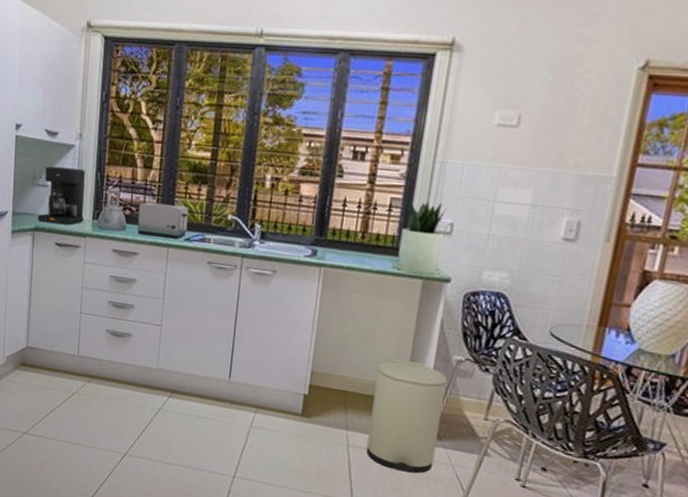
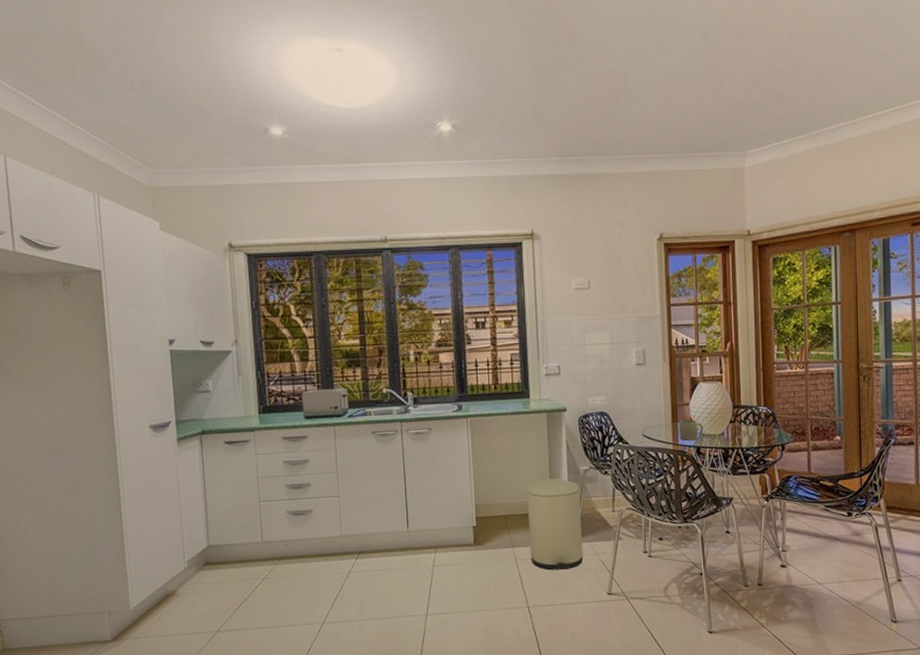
coffee maker: present [38,166,85,226] -> none [203,371,250,426]
kettle: present [96,187,127,231] -> none [263,382,294,422]
planter: present [392,200,447,276] -> none [521,351,559,410]
mug: none [604,325,645,356] -> present [678,419,703,441]

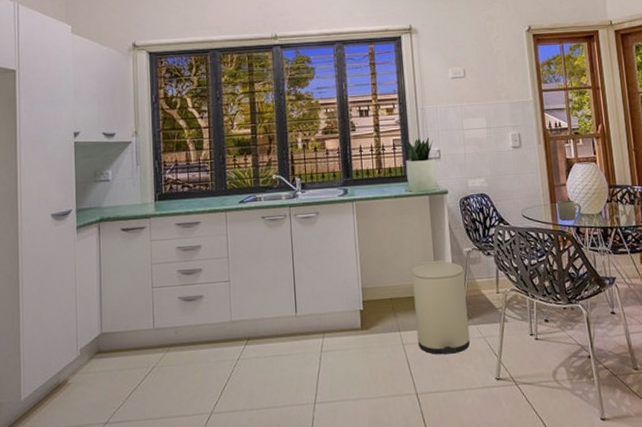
toaster: present [301,388,349,420] -> none [195,175,241,206]
planter: none [521,351,559,410] -> present [404,136,441,193]

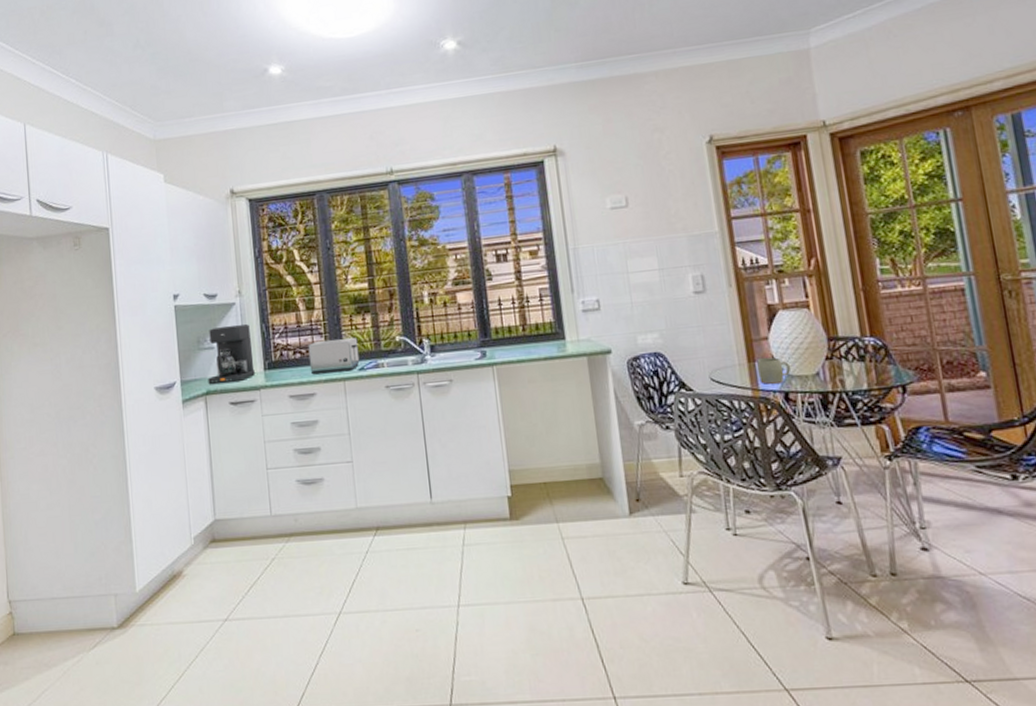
coffee maker: none [102,161,146,213] -> present [208,324,255,385]
toaster: none [195,175,241,206] -> present [308,338,360,375]
planter: present [404,136,441,193] -> none [555,283,602,353]
pedal bin: present [412,259,470,355] -> none [570,435,647,552]

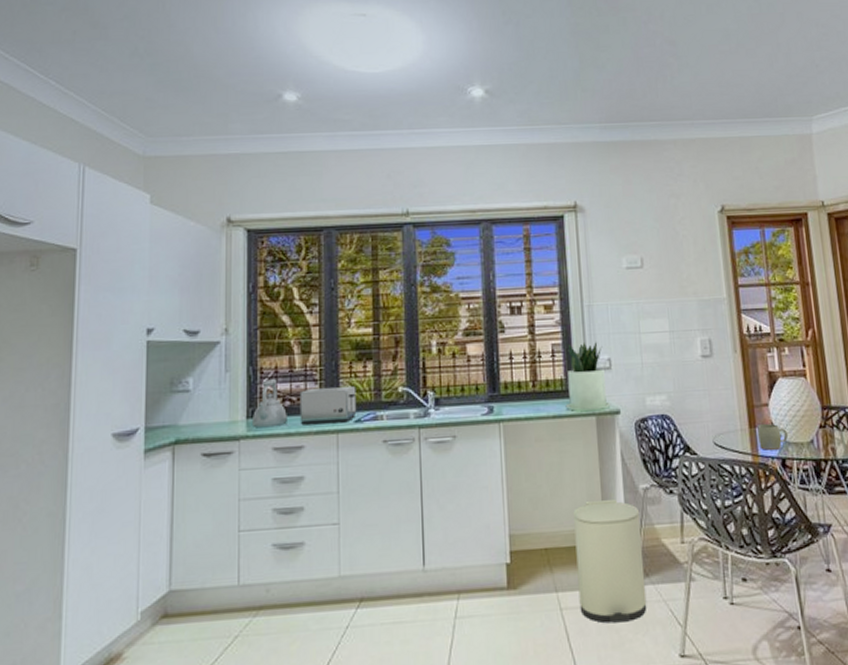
coffee maker: present [208,324,255,385] -> none [178,366,235,433]
kettle: none [268,334,301,379] -> present [251,379,289,428]
planter: none [555,283,602,353] -> present [565,341,611,412]
pedal bin: none [570,435,647,552] -> present [573,498,647,624]

